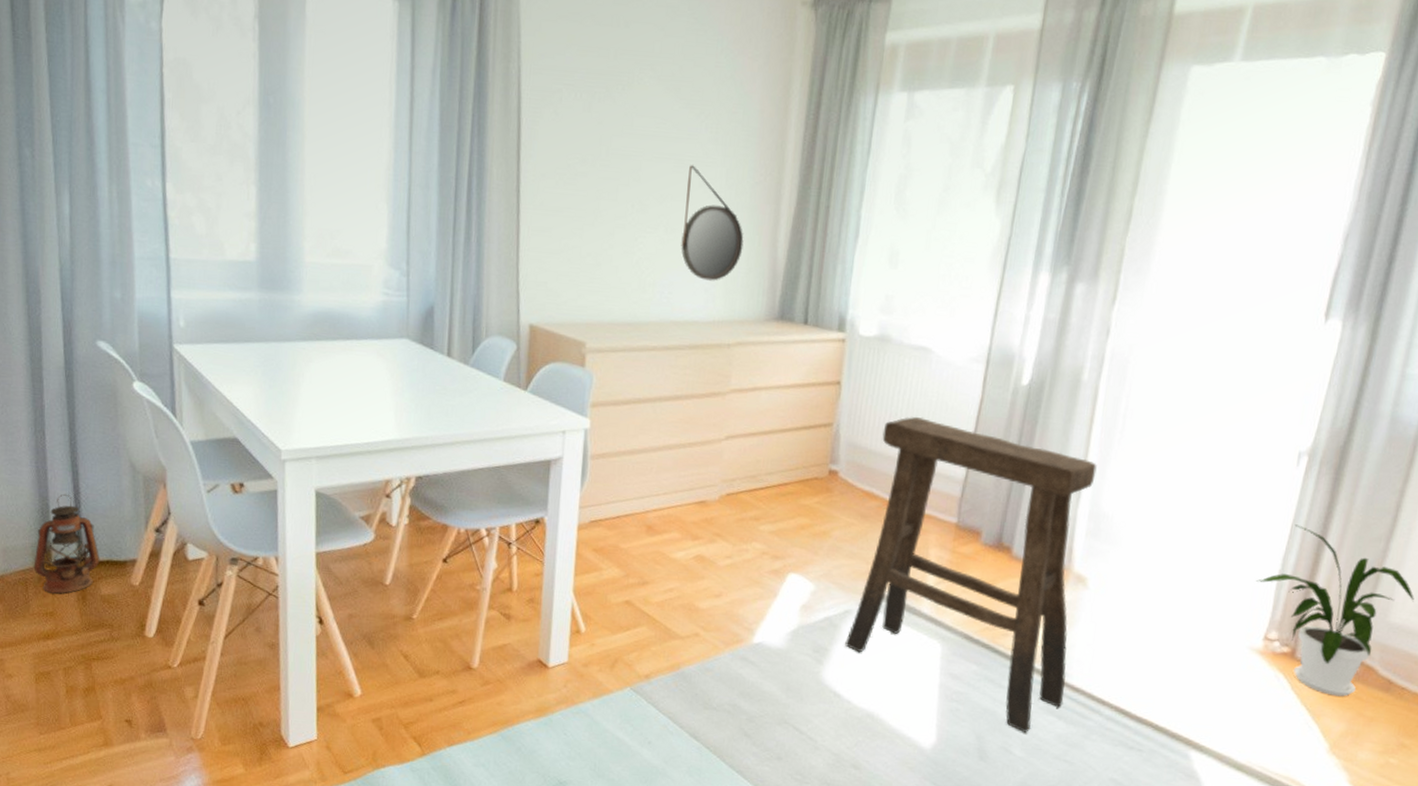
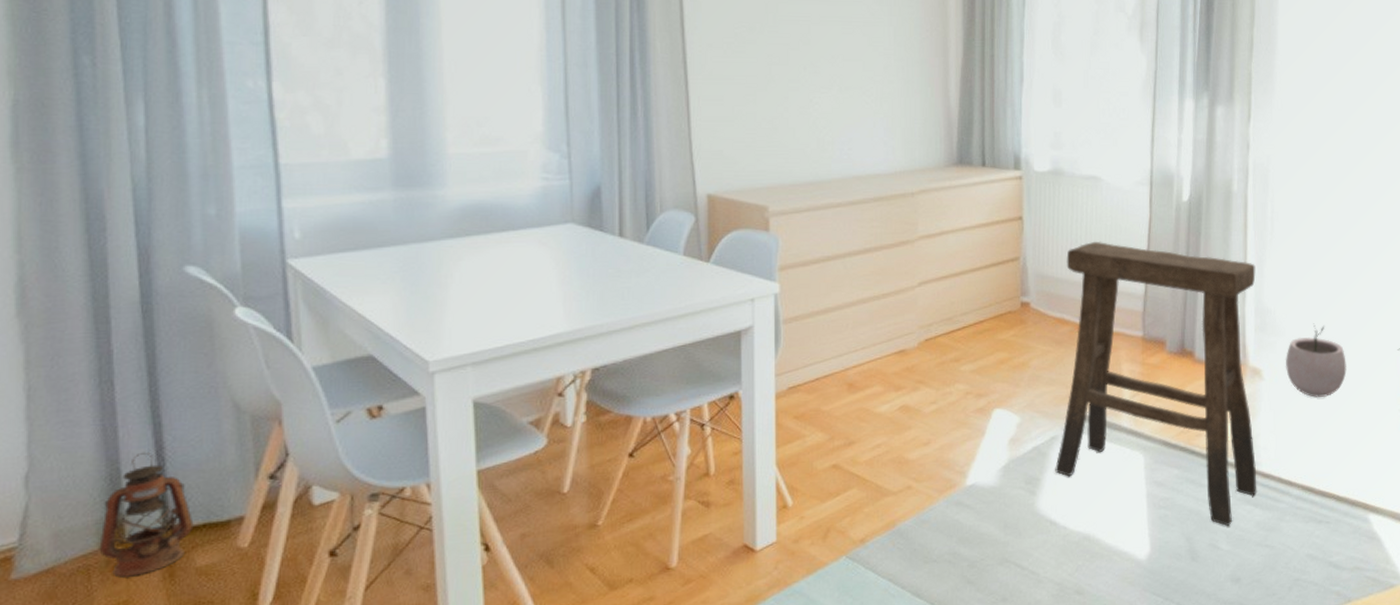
home mirror: present [681,165,744,281] -> none [856,26,917,134]
plant pot: none [1115,537,1191,620] -> present [1285,323,1347,398]

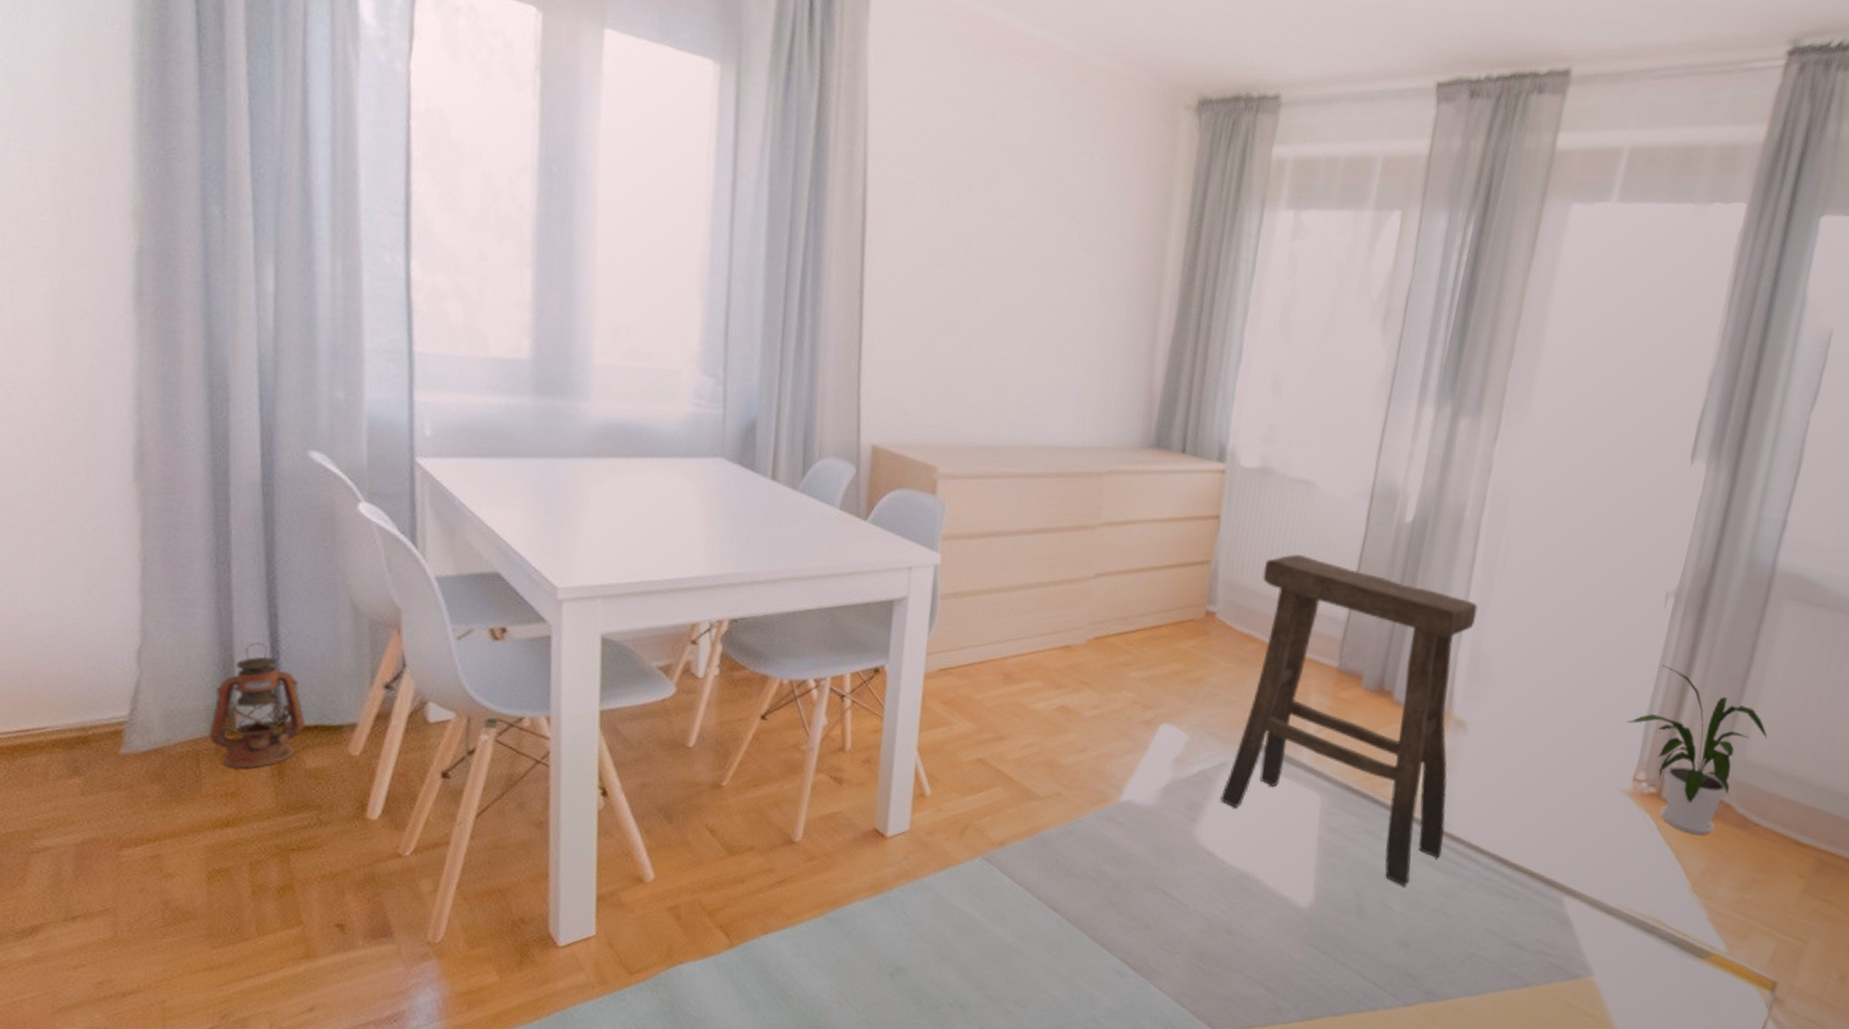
plant pot: present [1285,323,1347,398] -> none [1494,679,1566,763]

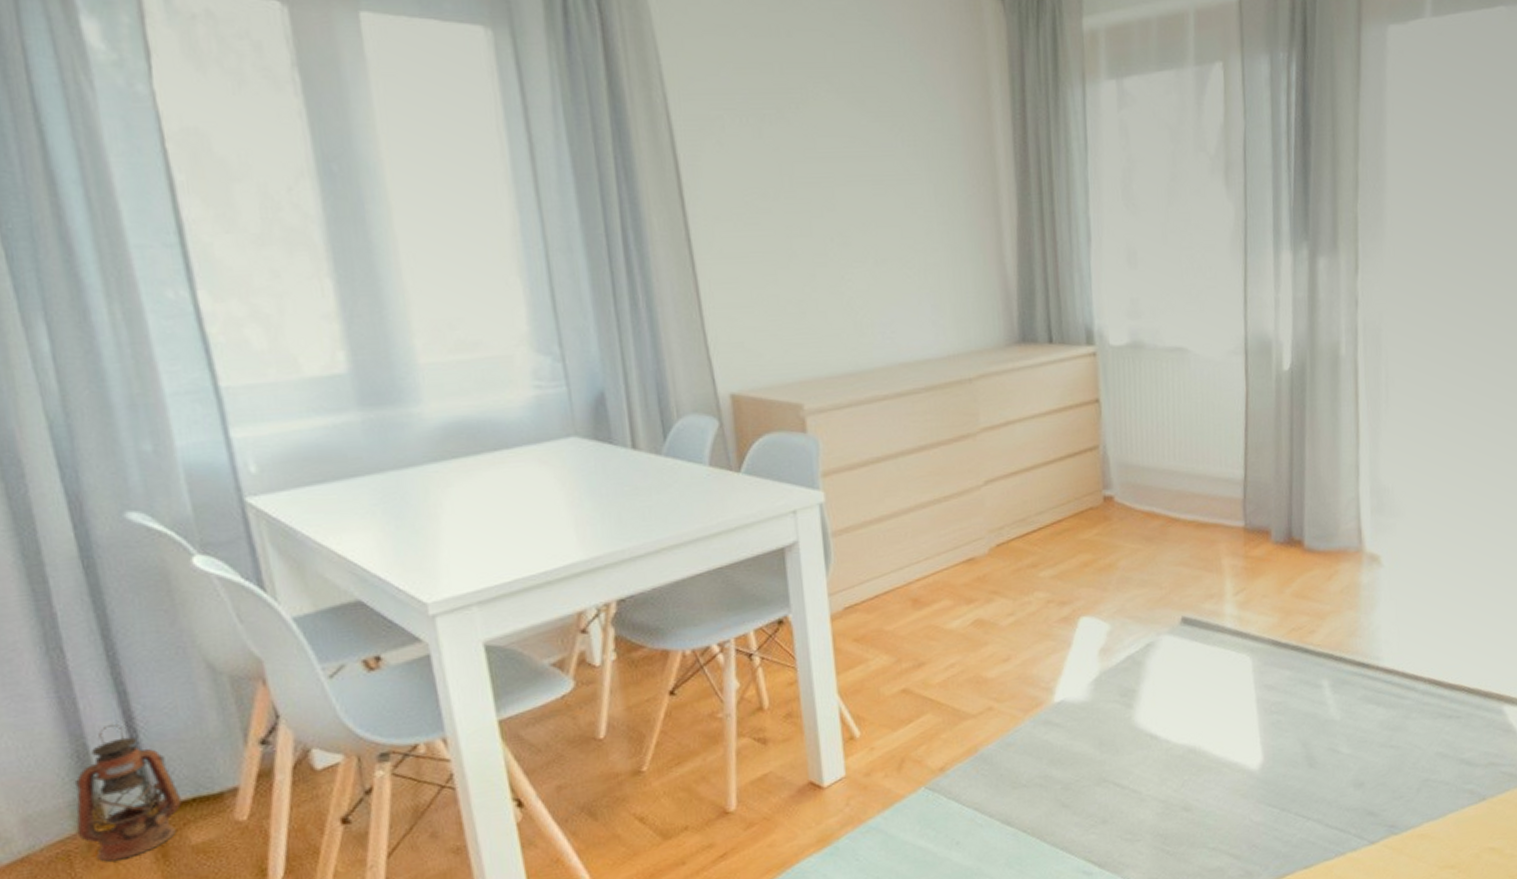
stool: present [1220,553,1478,887] -> none [1152,421,1379,729]

